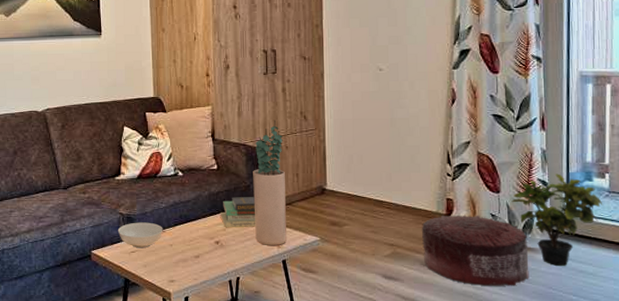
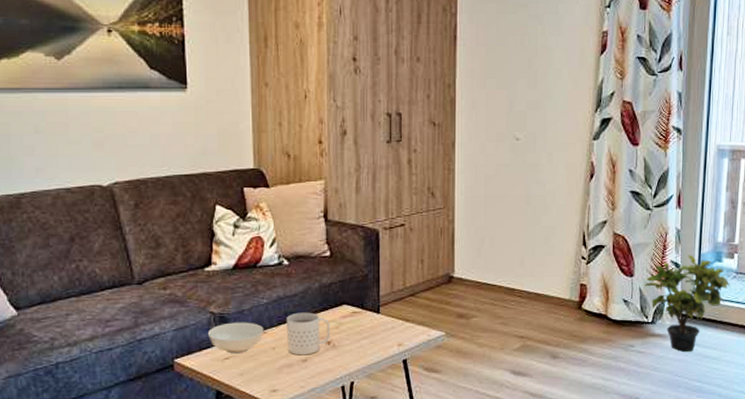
mug: none [181,216,218,252] -> present [286,312,330,356]
books: present [220,197,256,228] -> none [332,288,374,326]
vase: present [253,120,288,246] -> none [372,197,409,345]
pouf: present [422,214,529,286] -> none [553,301,658,377]

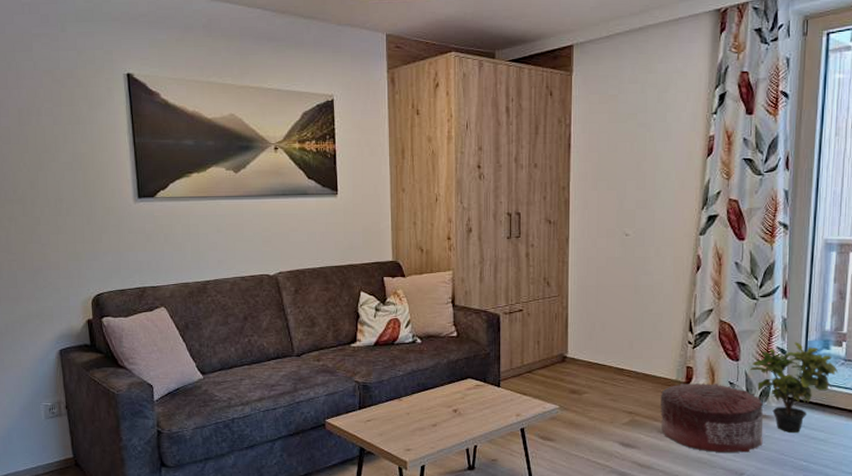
bowl: present [207,322,264,354] -> none [353,390,400,417]
mug: present [286,312,330,356] -> none [418,384,456,421]
pouf: none [553,301,658,377] -> present [660,382,764,453]

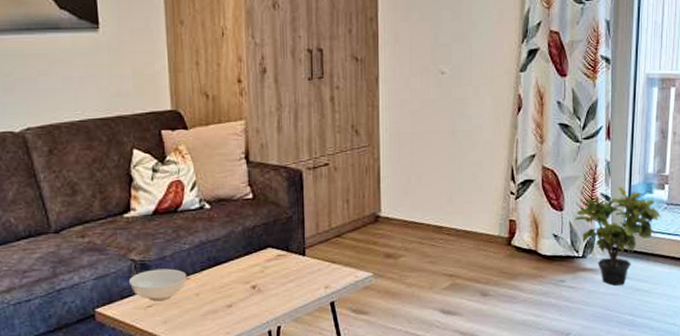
bowl: none [353,390,400,417] -> present [128,268,187,302]
pouf: present [660,382,764,453] -> none [483,236,589,313]

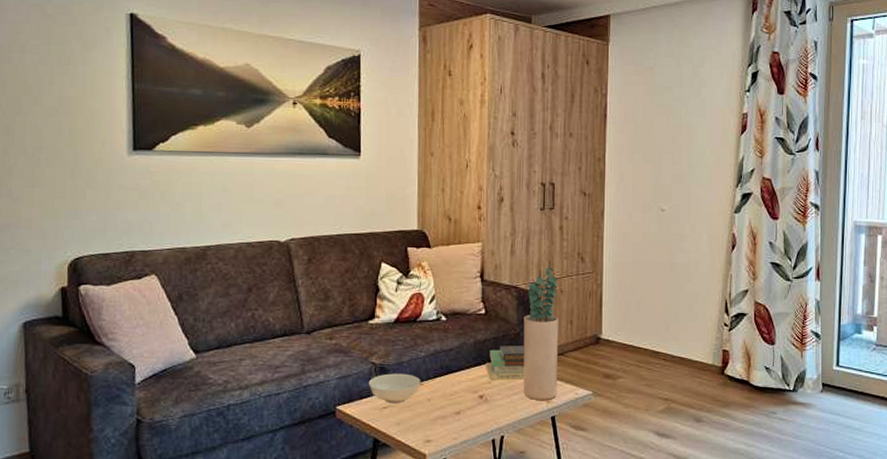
books: none [256,230,300,269] -> present [485,345,525,381]
vase: none [296,135,336,287] -> present [523,260,558,401]
potted plant: present [574,187,662,286] -> none [785,325,871,421]

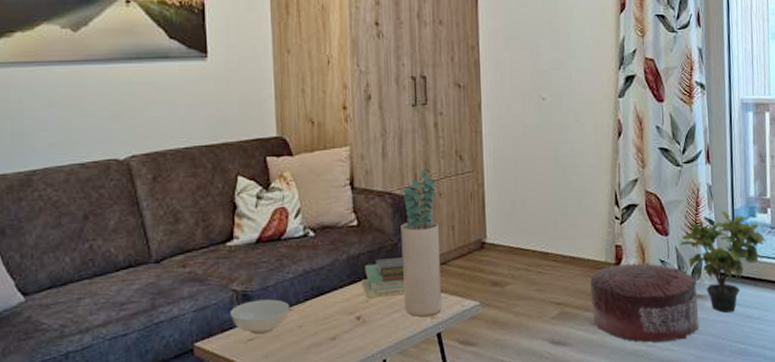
pouf: none [697,367,800,443] -> present [590,261,700,343]
potted plant: none [785,325,871,421] -> present [679,211,767,313]

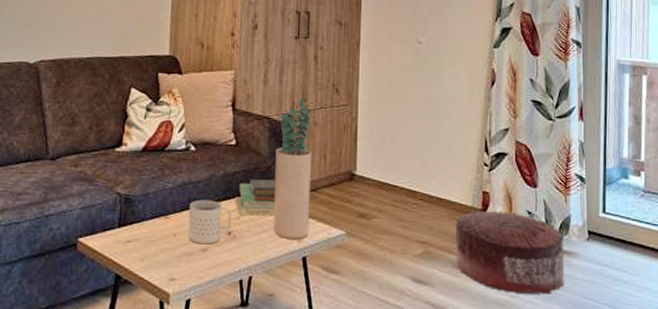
bowl: present [229,299,290,335] -> none [112,205,167,238]
mug: none [312,286,359,333] -> present [188,199,231,245]
potted plant: present [679,211,767,313] -> none [548,169,639,272]

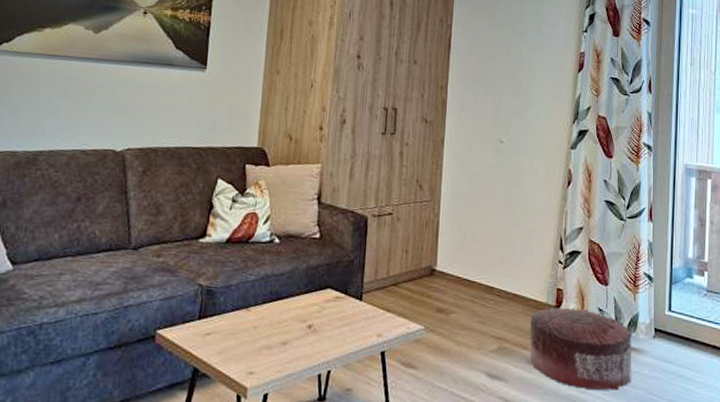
mug: present [188,199,231,245] -> none [268,292,313,338]
books: present [234,179,276,217] -> none [316,272,358,310]
vase: present [273,91,312,240] -> none [354,186,395,335]

